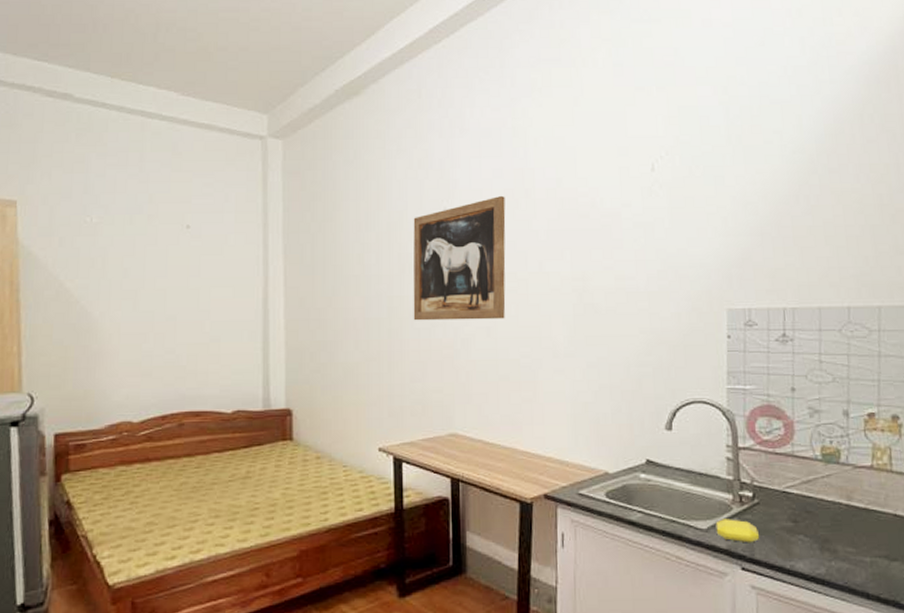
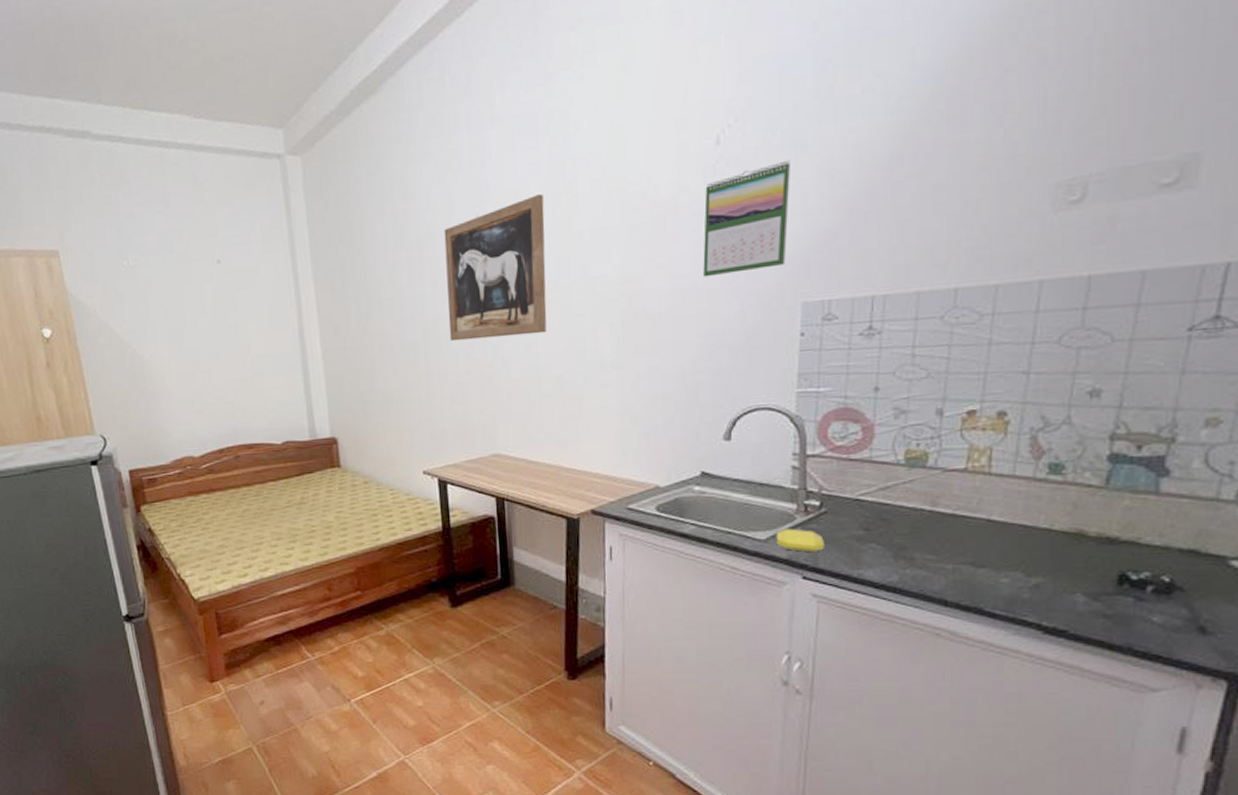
calendar: none [643,189,713,281] -> present [703,160,791,277]

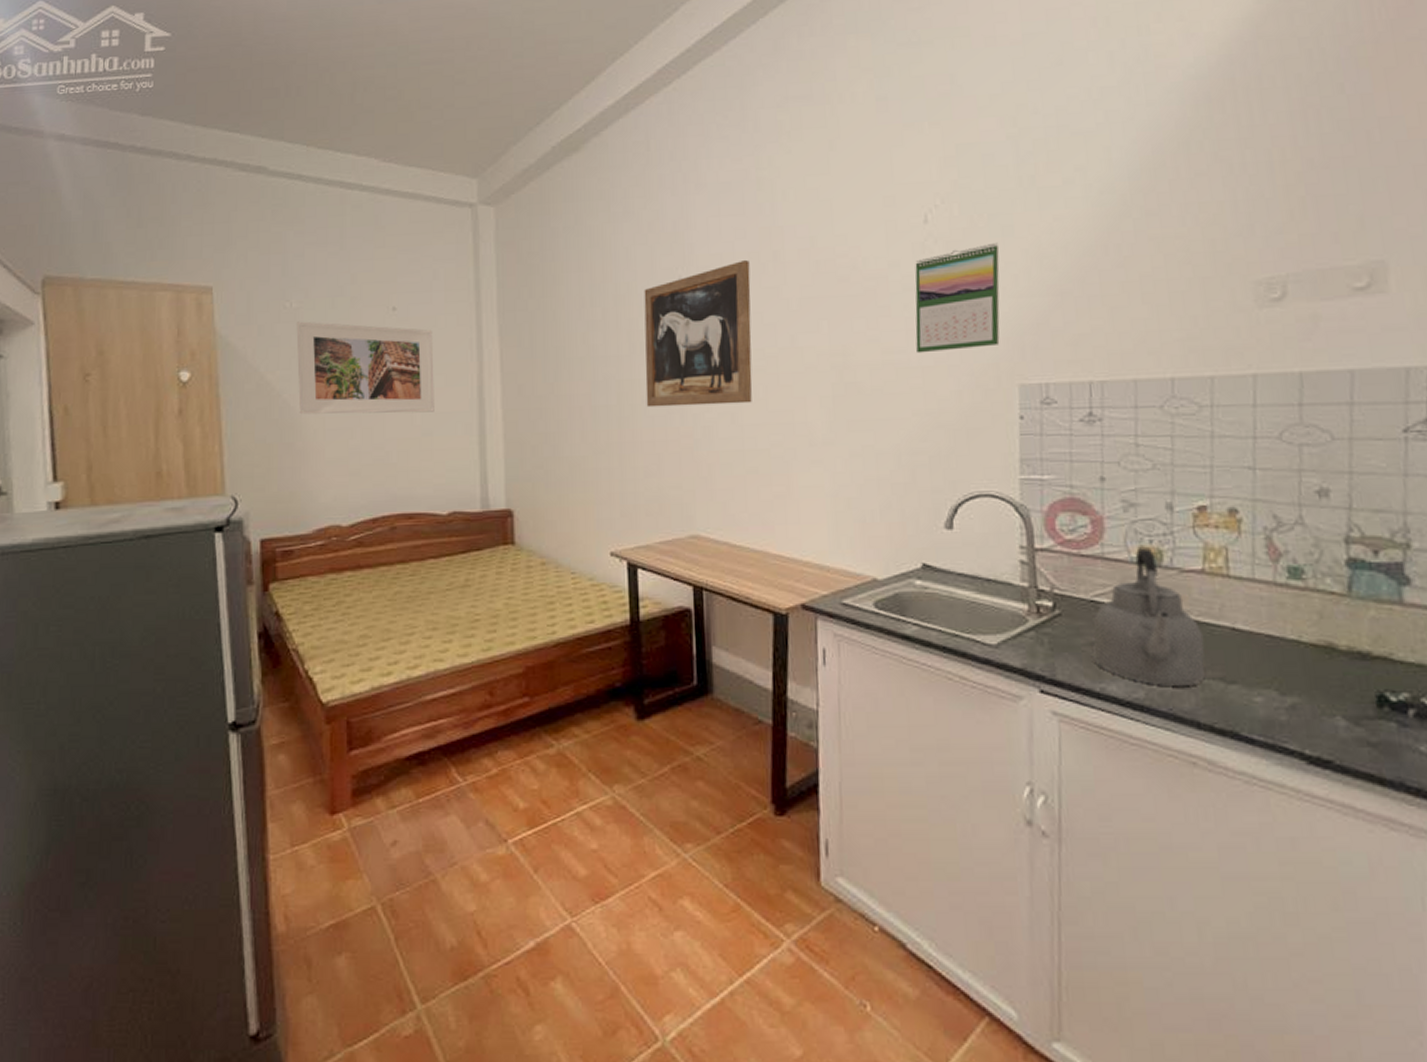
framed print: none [135,277,263,362] -> present [296,321,434,415]
soap bar: present [776,529,824,553] -> none [1007,633,1061,662]
kettle: none [853,450,960,571] -> present [1091,548,1205,686]

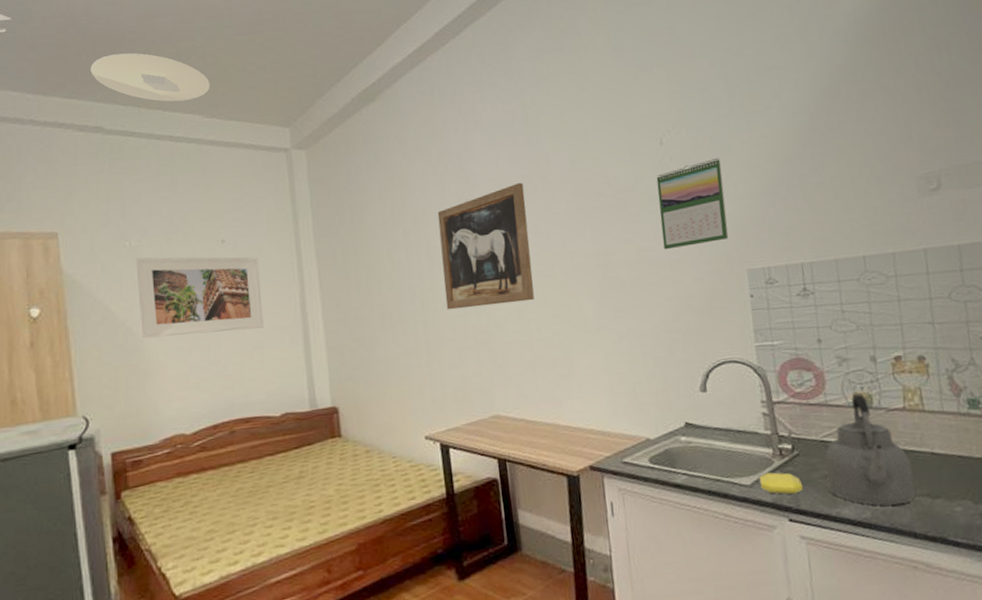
ceiling light: none [255,80,389,142] -> present [90,53,210,102]
soap bar: none [1007,633,1061,662] -> present [759,472,803,495]

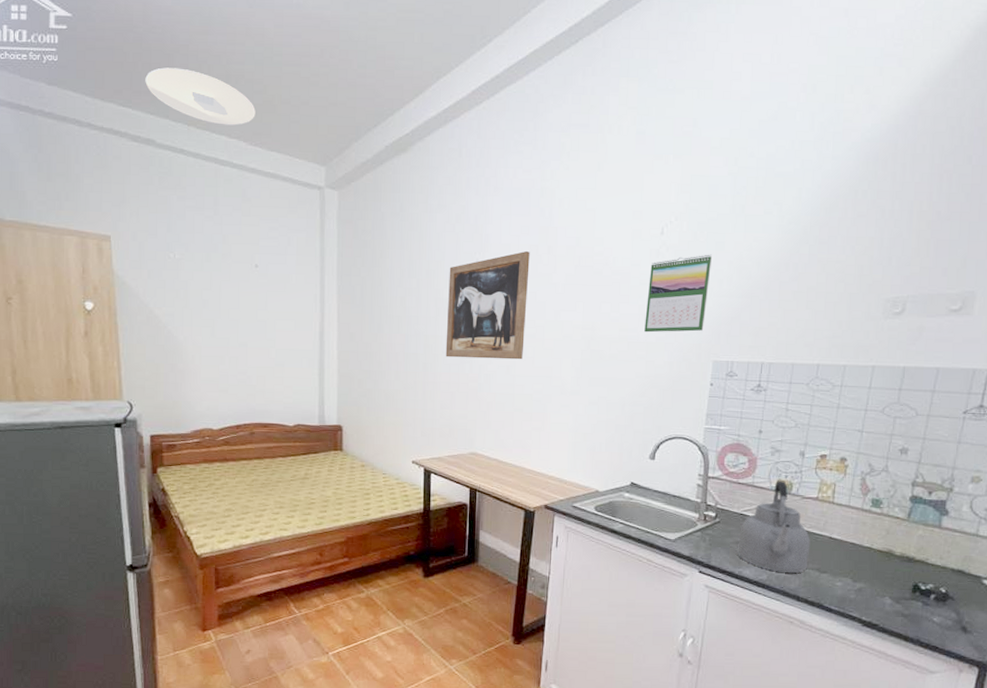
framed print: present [136,257,264,339] -> none [178,269,286,349]
soap bar: present [759,472,803,495] -> none [682,533,716,553]

